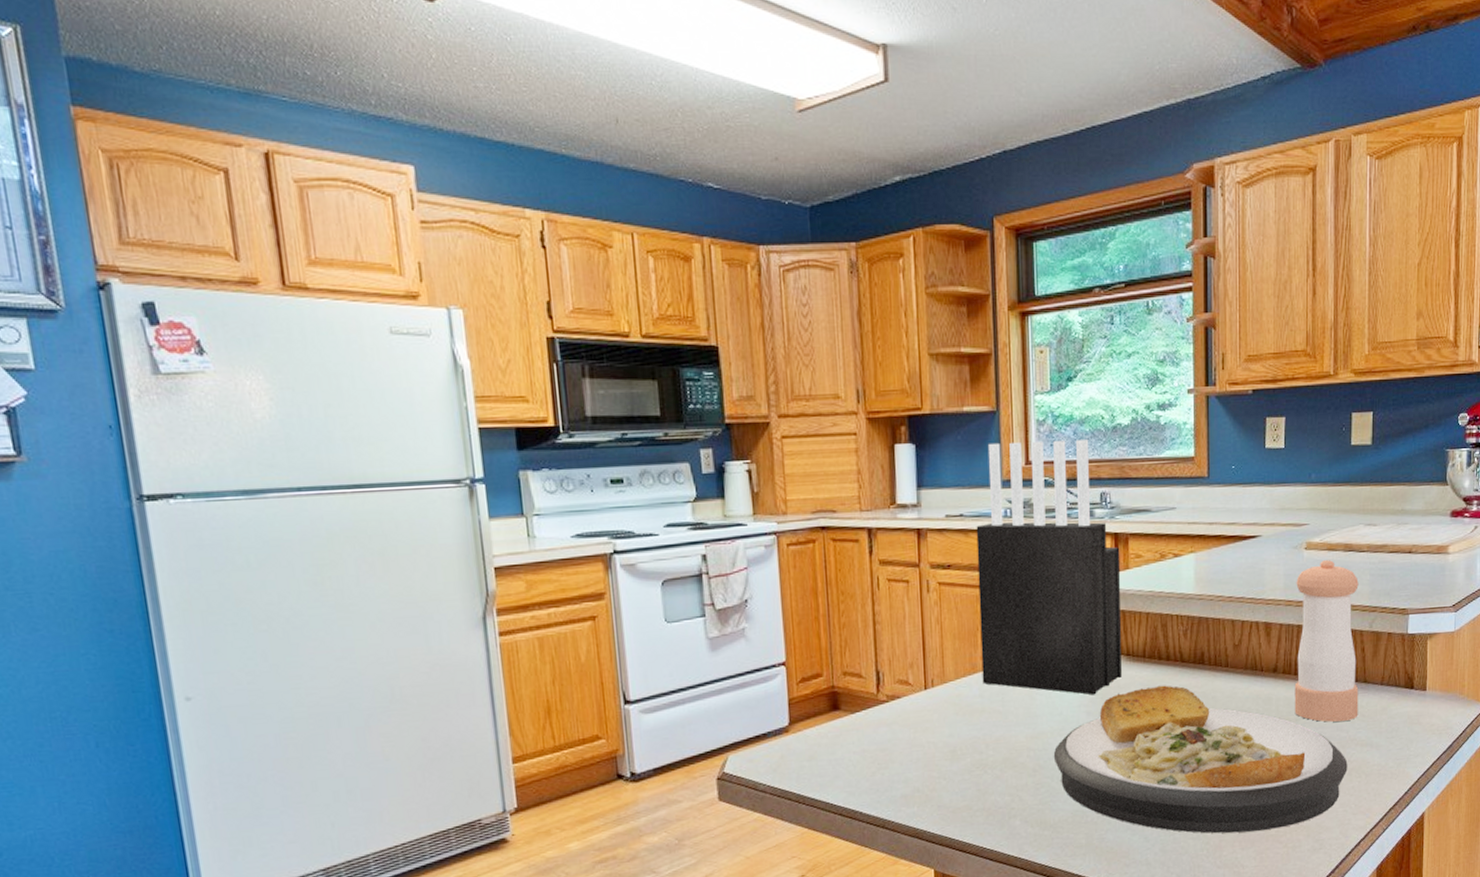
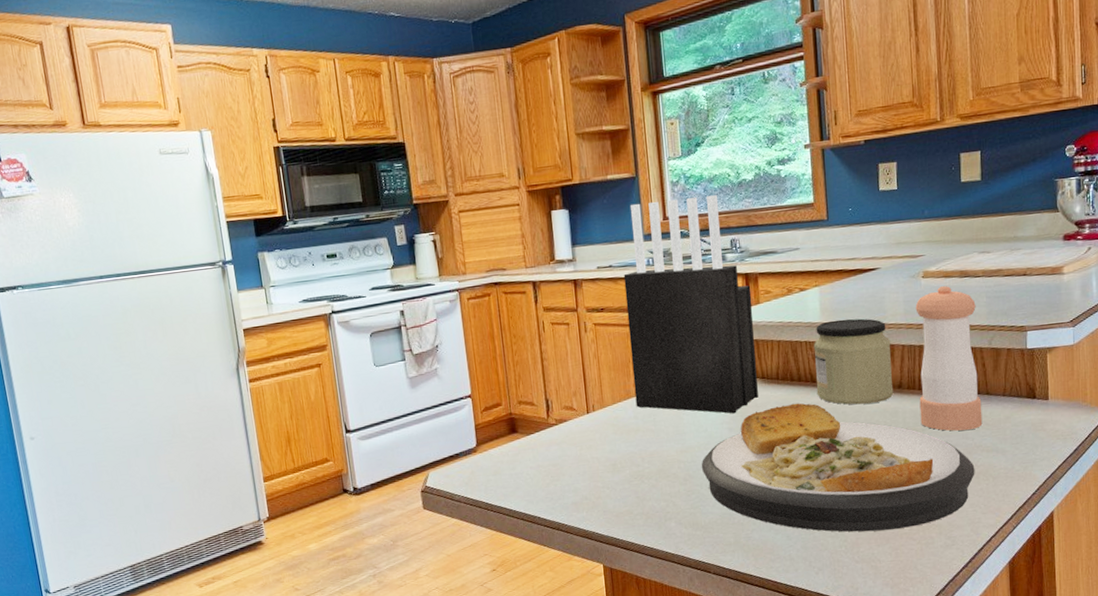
jar: none [1185,591,1268,690] -> present [813,318,894,405]

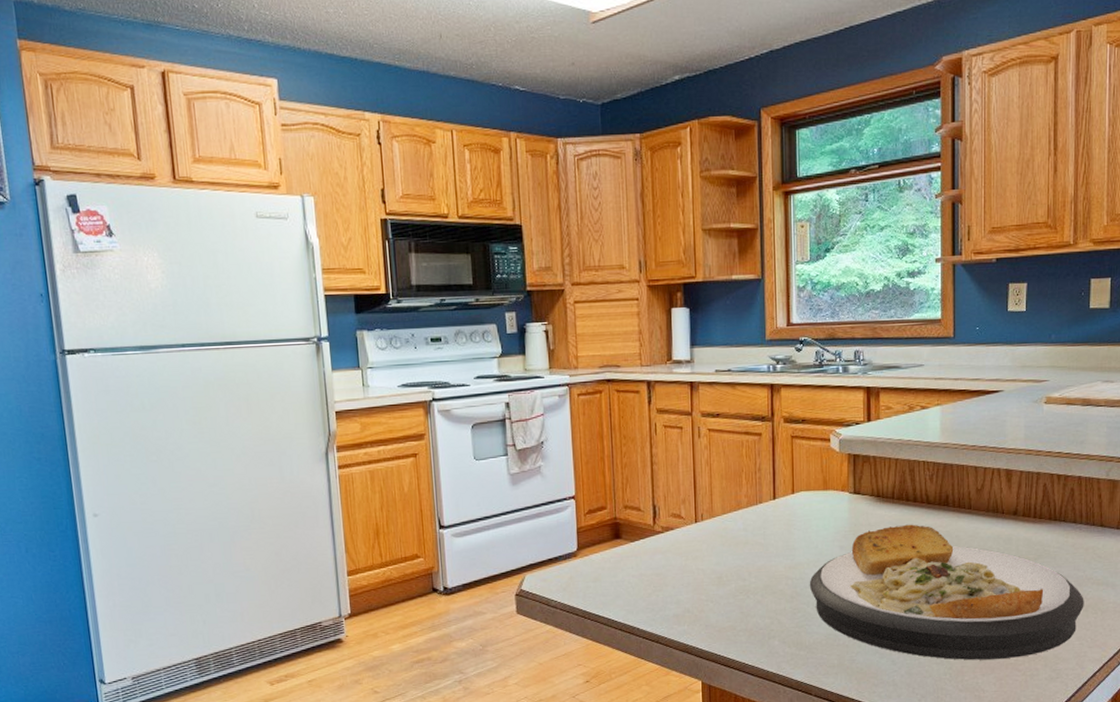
knife block: present [623,195,758,414] -> none [742,304,873,532]
jar: present [813,318,894,405] -> none [931,440,1009,529]
pepper shaker: present [915,286,983,431] -> none [1033,413,1096,562]

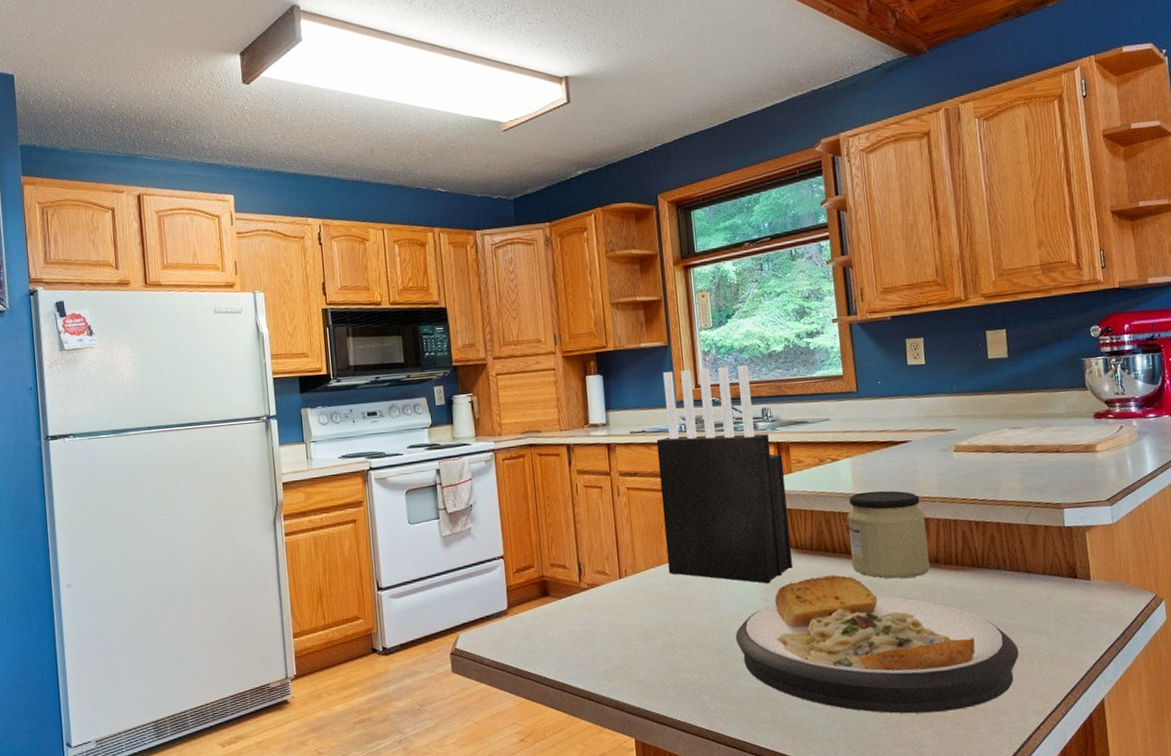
knife block: none [742,304,873,532] -> present [656,365,793,584]
jar: none [931,440,1009,529] -> present [847,490,931,579]

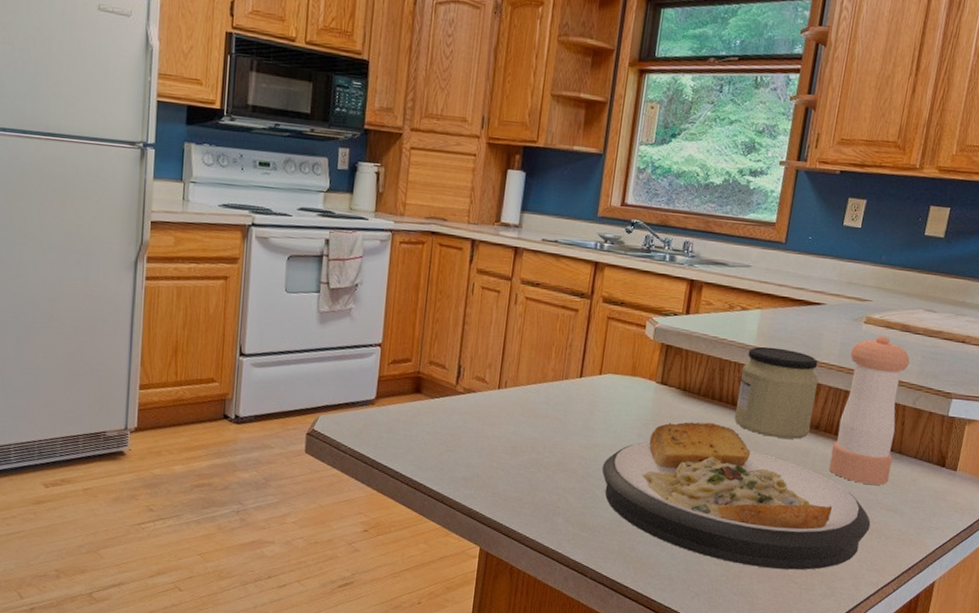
knife block: present [656,365,793,584] -> none [550,181,694,421]
pepper shaker: none [948,460,1024,610] -> present [829,336,910,485]

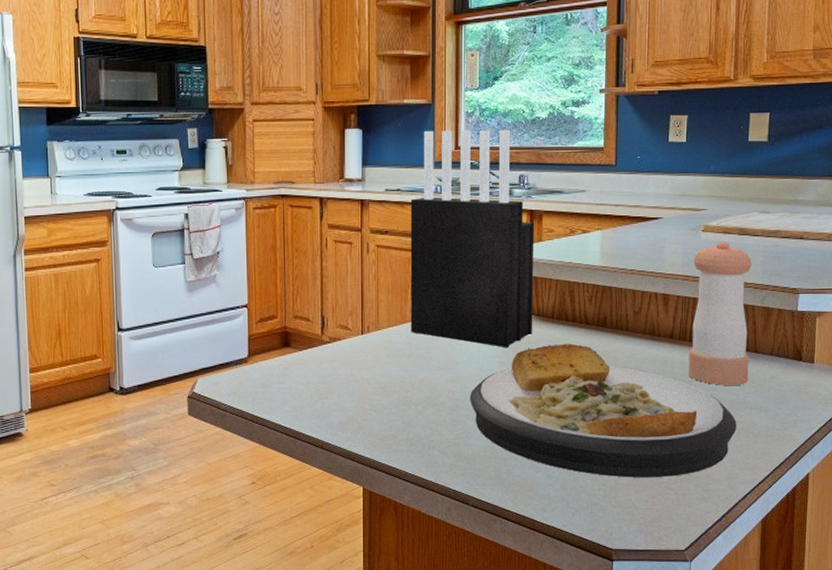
knife block: none [550,181,694,421] -> present [410,130,535,348]
jar: present [734,346,819,439] -> none [589,265,666,351]

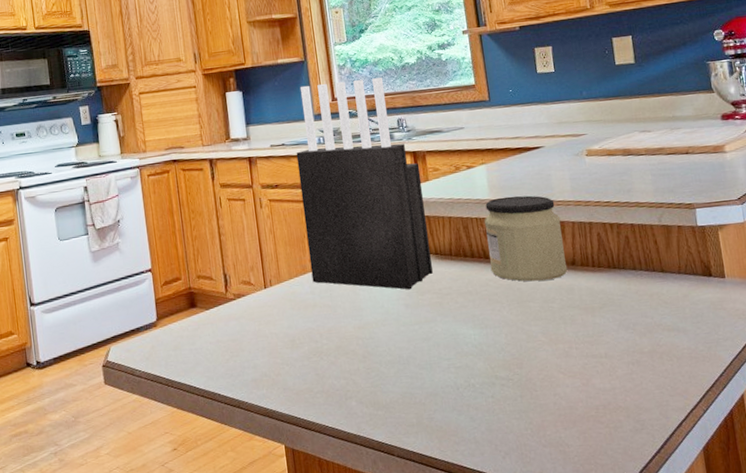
plate: present [469,343,737,478] -> none [379,279,658,414]
jar: none [589,265,666,351] -> present [484,195,568,282]
pepper shaker: present [688,242,752,386] -> none [582,164,661,309]

